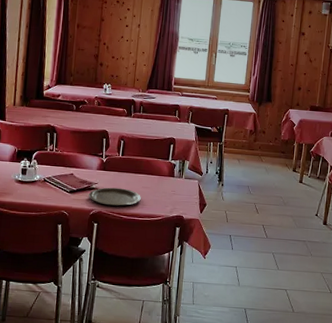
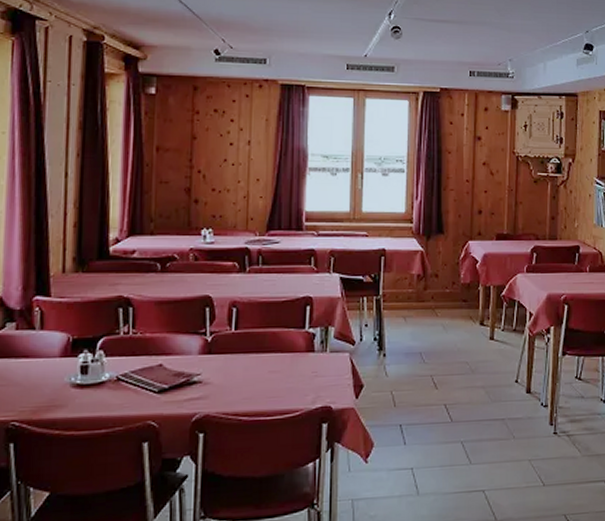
plate: present [88,187,141,206] -> none [187,377,268,405]

